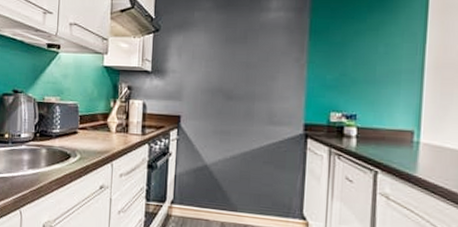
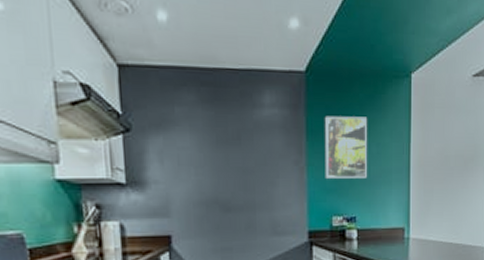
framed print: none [325,17,376,77] -> present [324,116,368,178]

